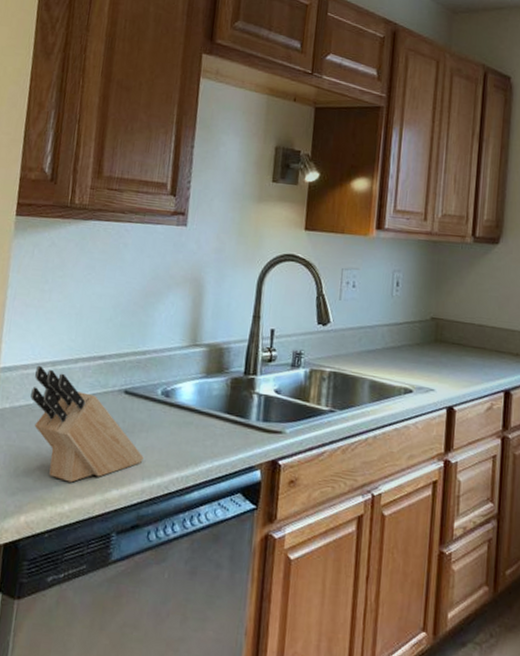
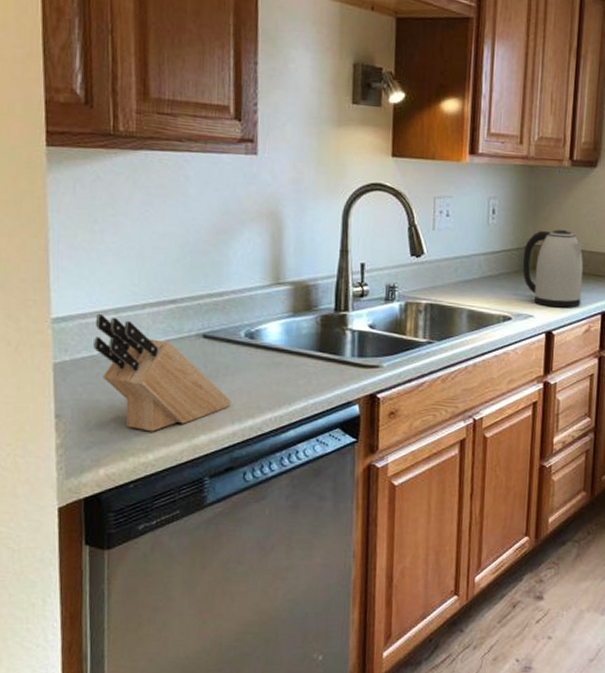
kettle: none [425,304,486,384] -> present [523,230,584,308]

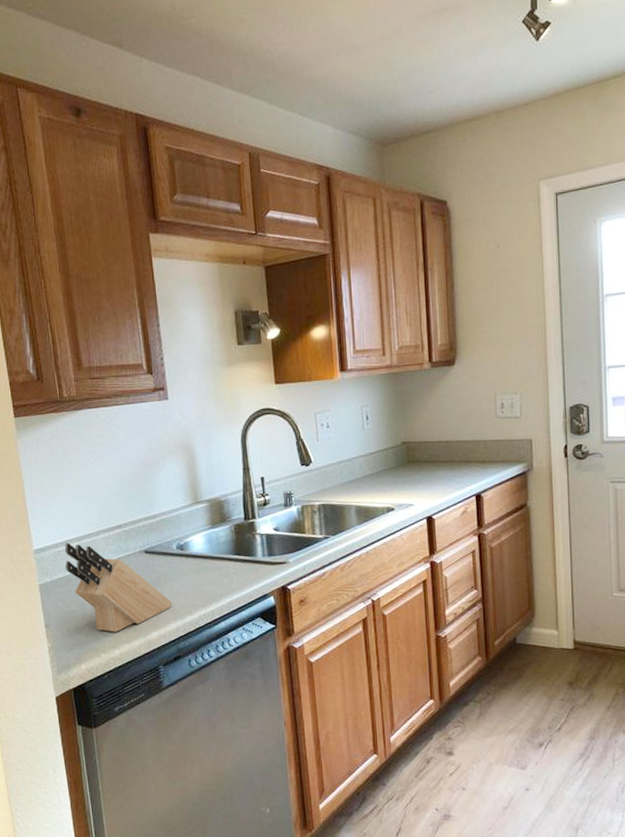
kettle: present [523,230,584,308] -> none [398,425,456,495]

